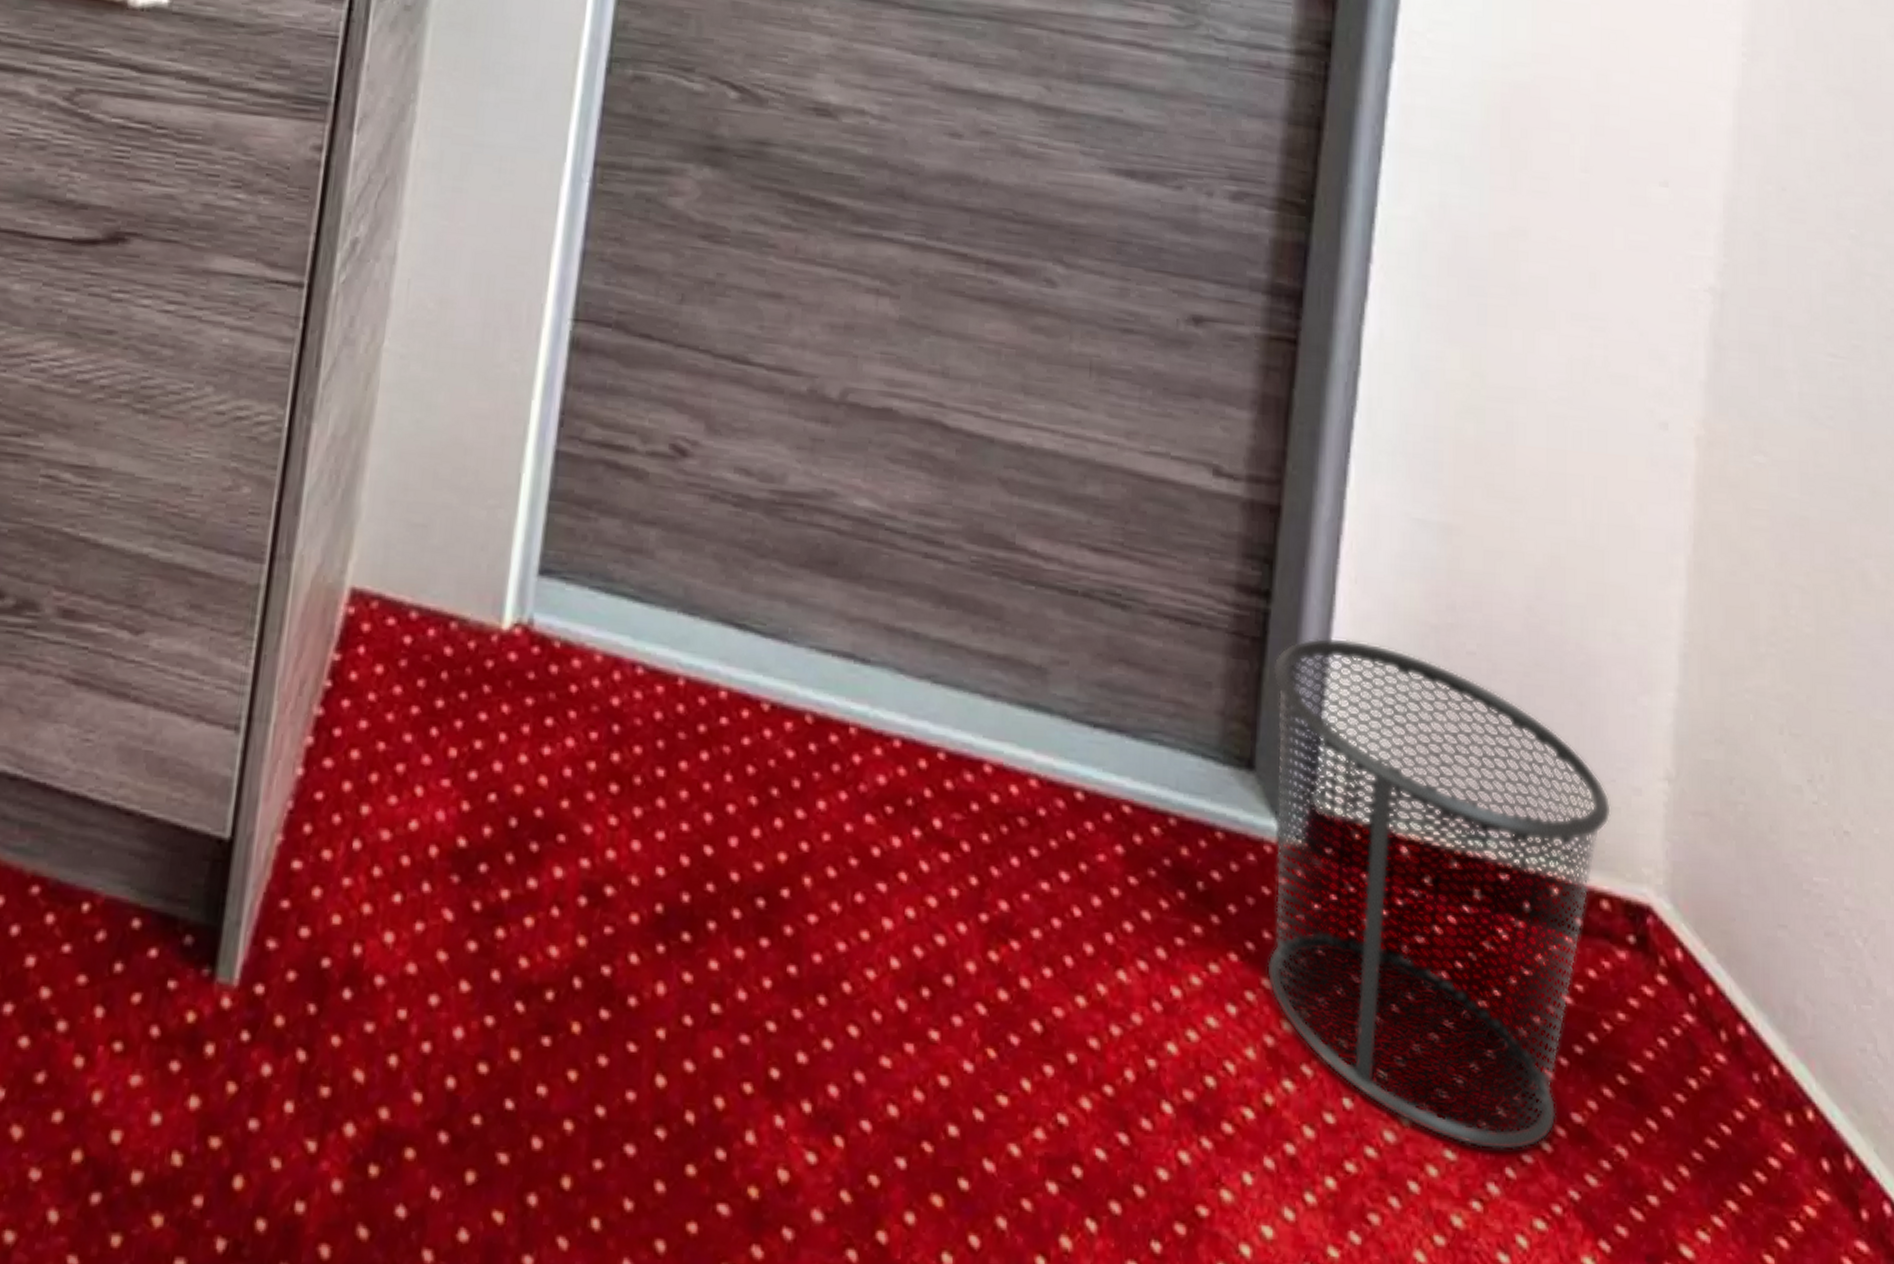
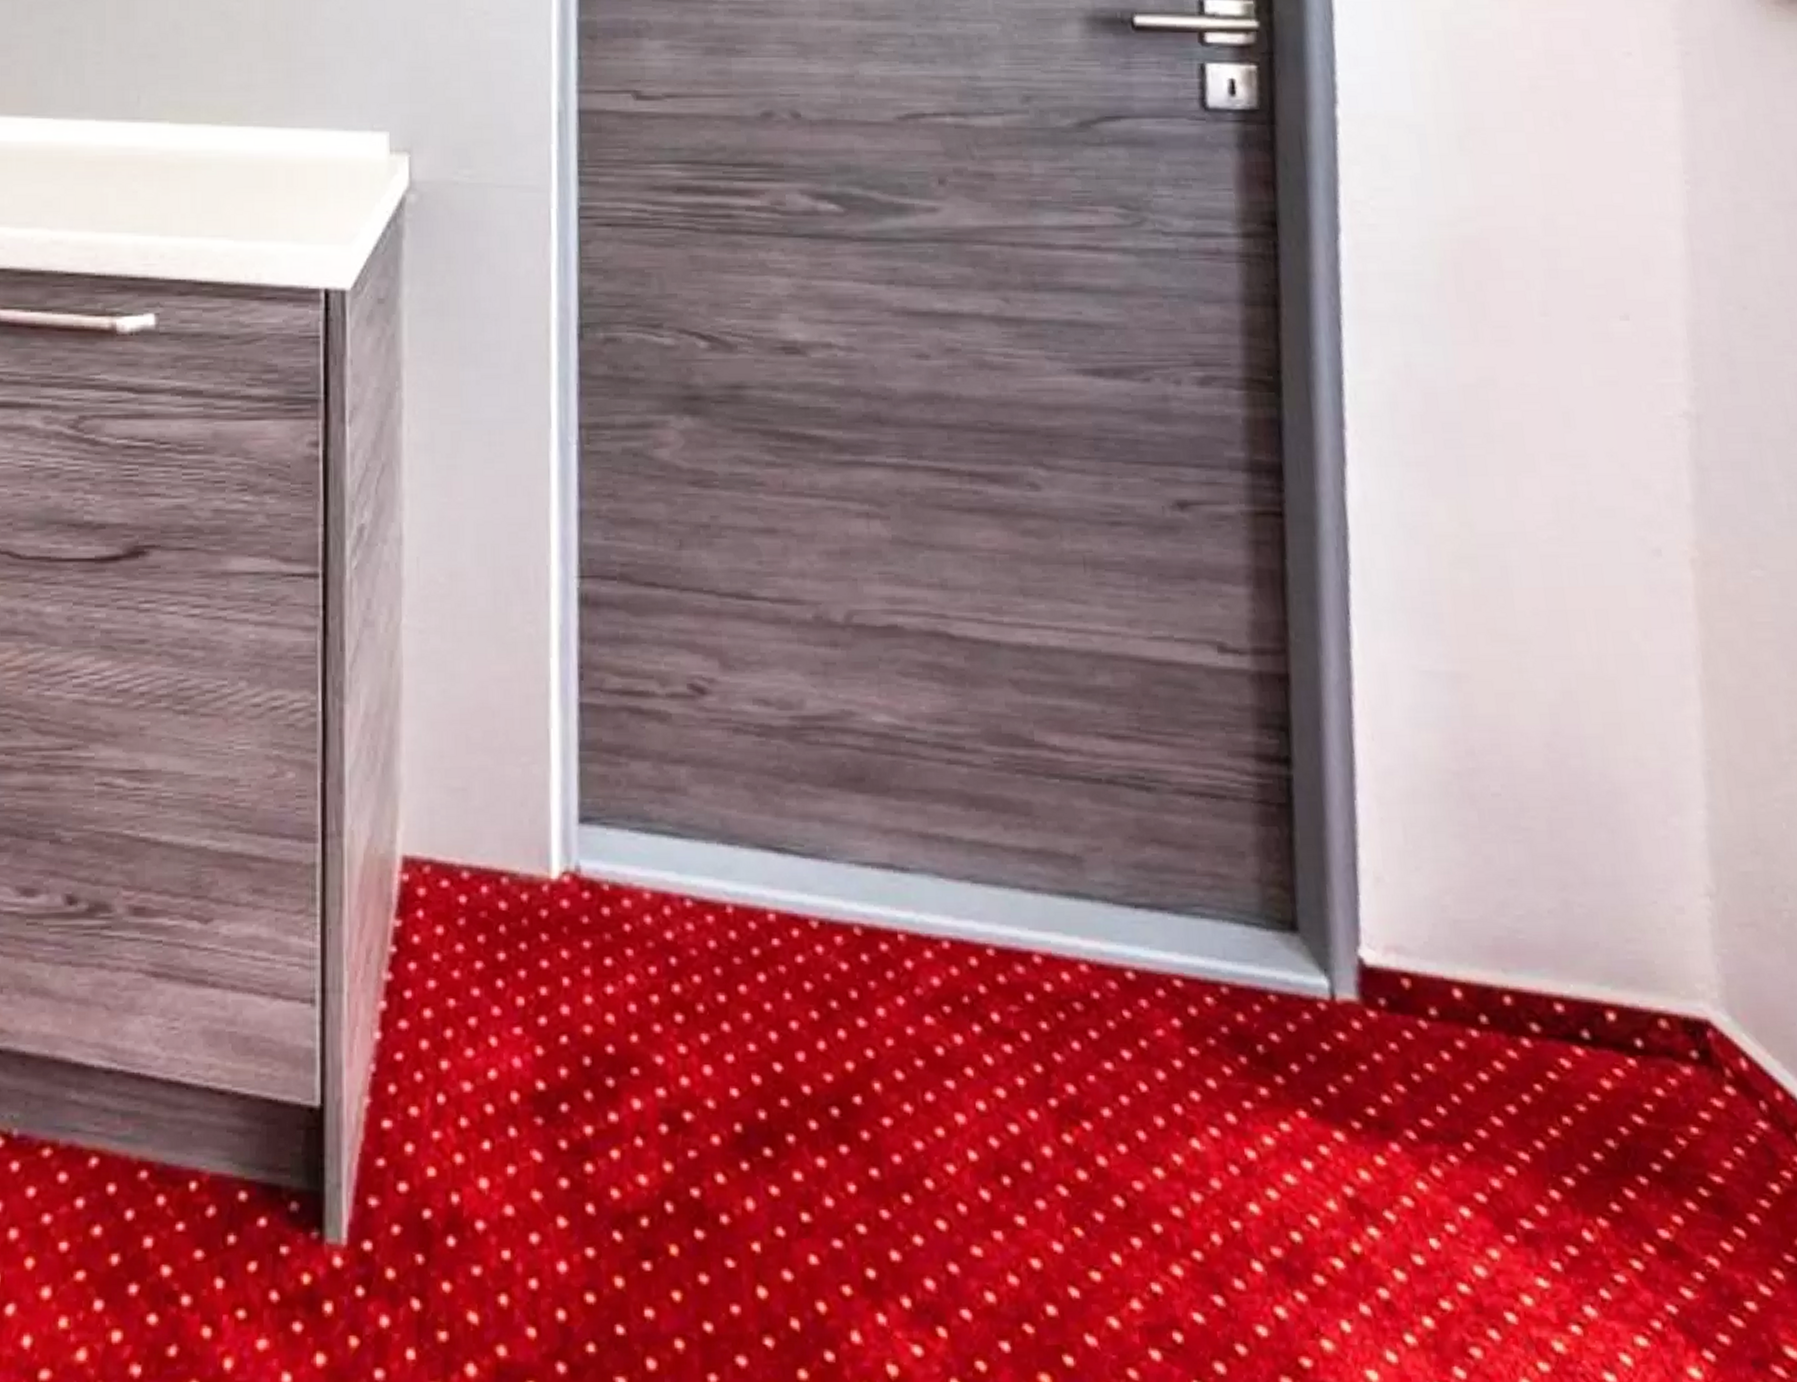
waste bin: present [1267,637,1611,1151] -> none [1303,795,1657,1274]

